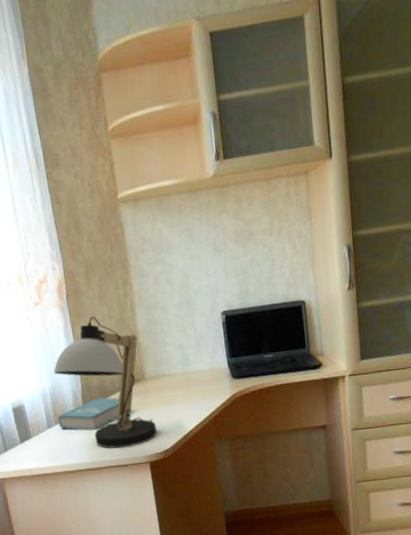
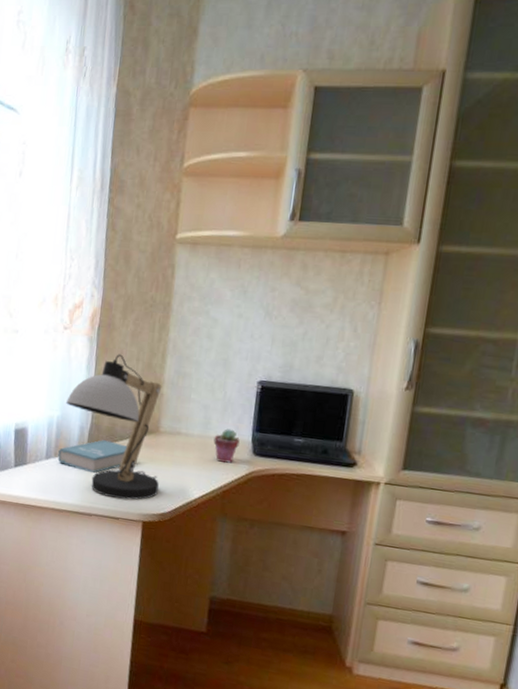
potted succulent: none [195,360,218,392] -> present [213,428,240,463]

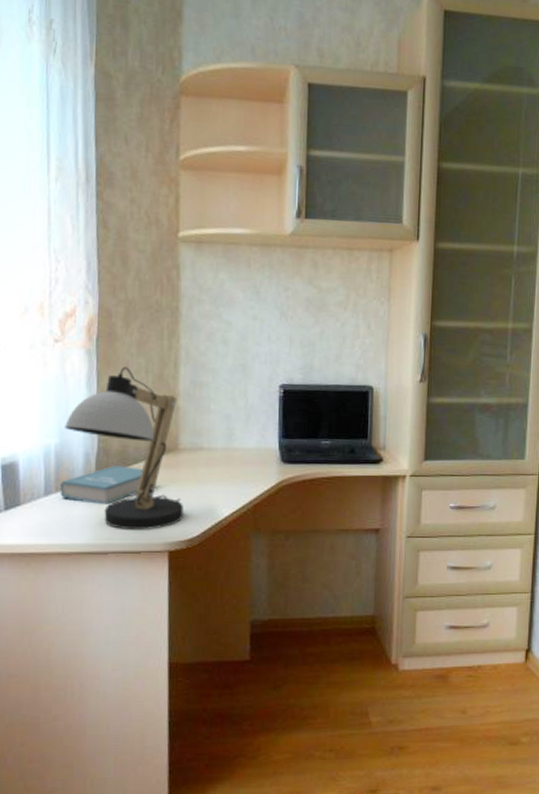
potted succulent: present [213,428,240,463] -> none [239,438,266,474]

